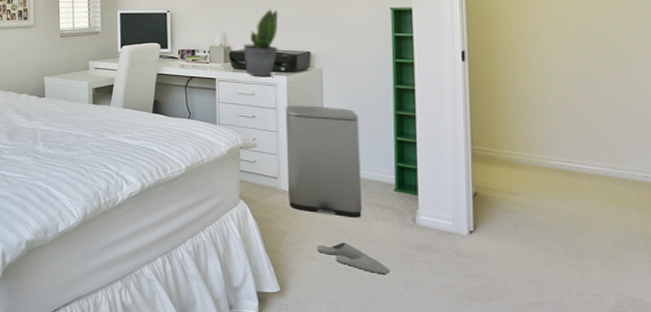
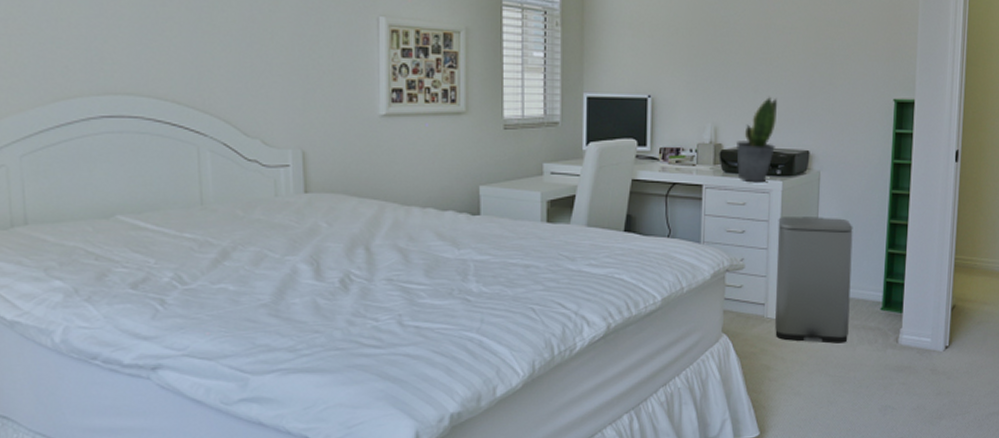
slippers: present [317,242,390,274] -> none [800,372,870,402]

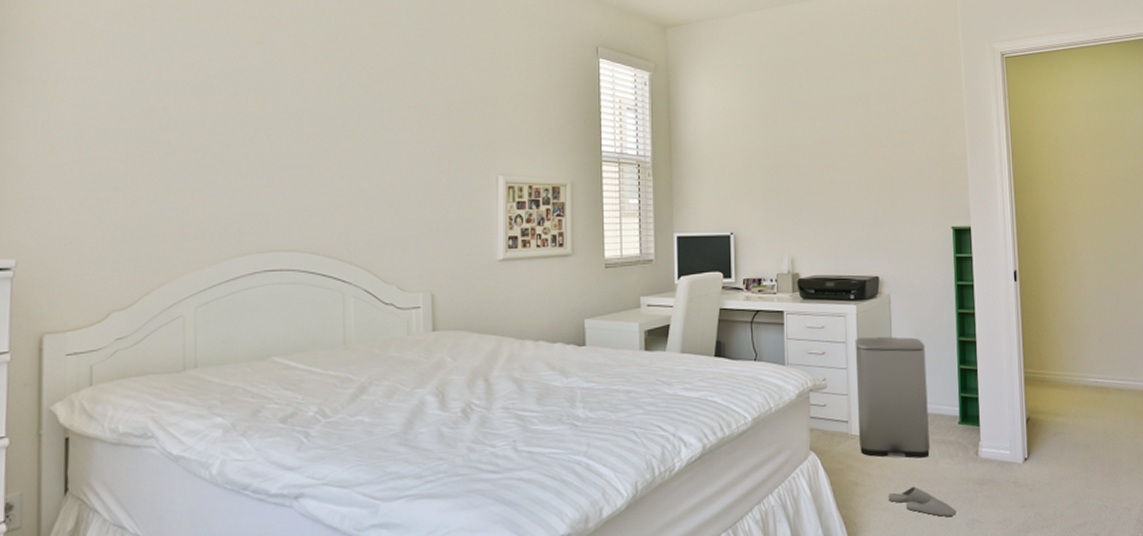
potted plant: present [736,96,778,183] -> none [812,229,847,308]
slippers: none [800,372,870,402] -> present [888,486,957,517]

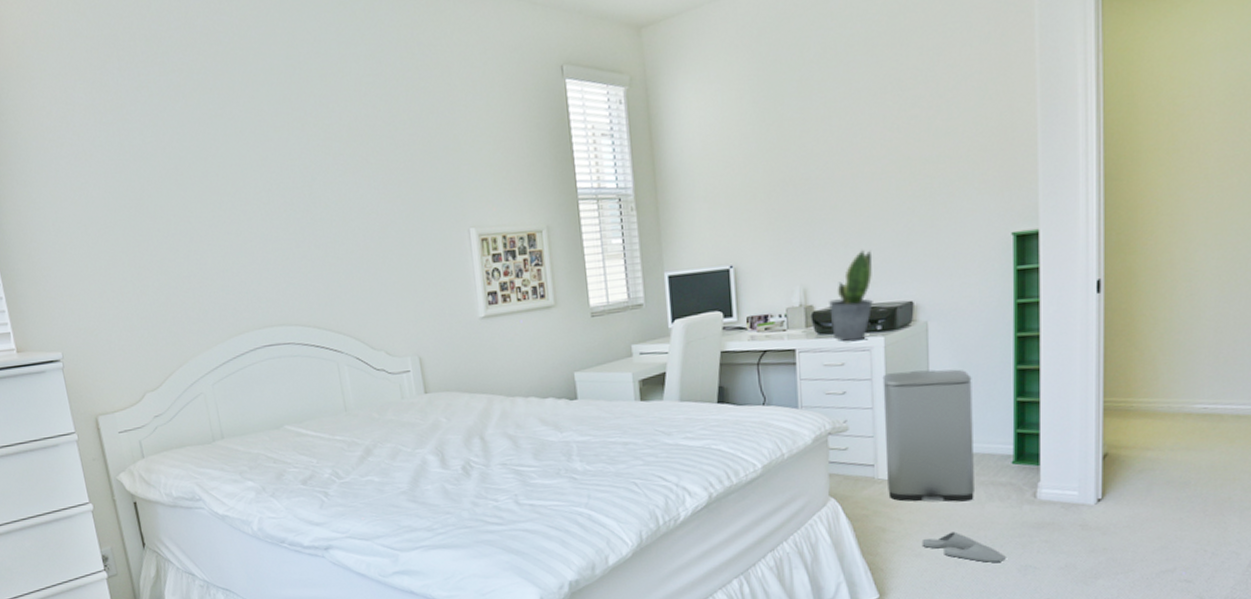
potted plant: none [812,229,847,308] -> present [829,249,873,342]

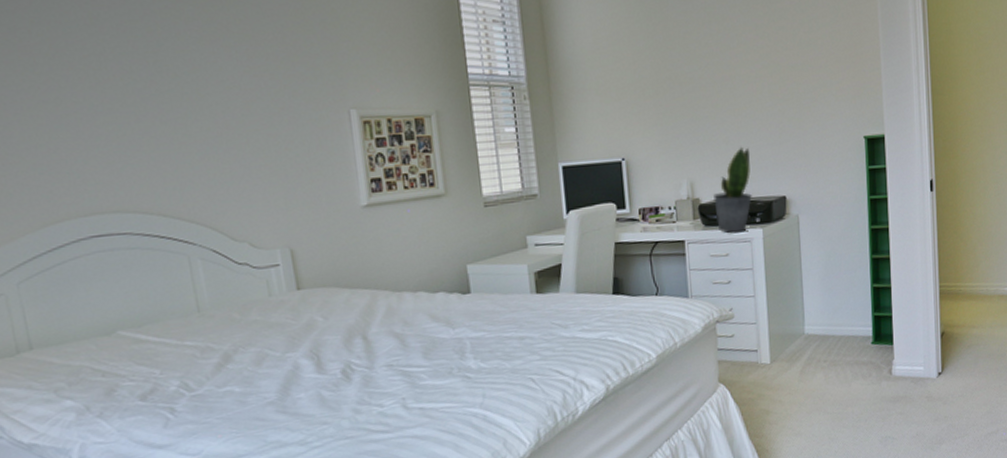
pedal bin: present [882,369,974,503] -> none [762,258,842,384]
slippers: present [921,531,1006,563] -> none [800,409,870,437]

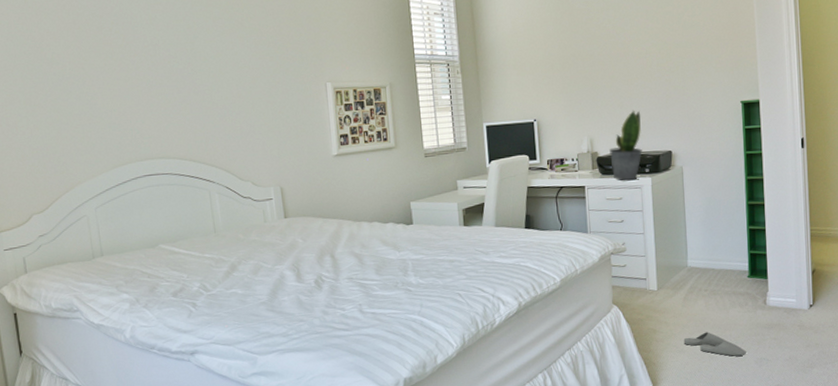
slippers: none [800,409,870,437] -> present [683,332,746,357]

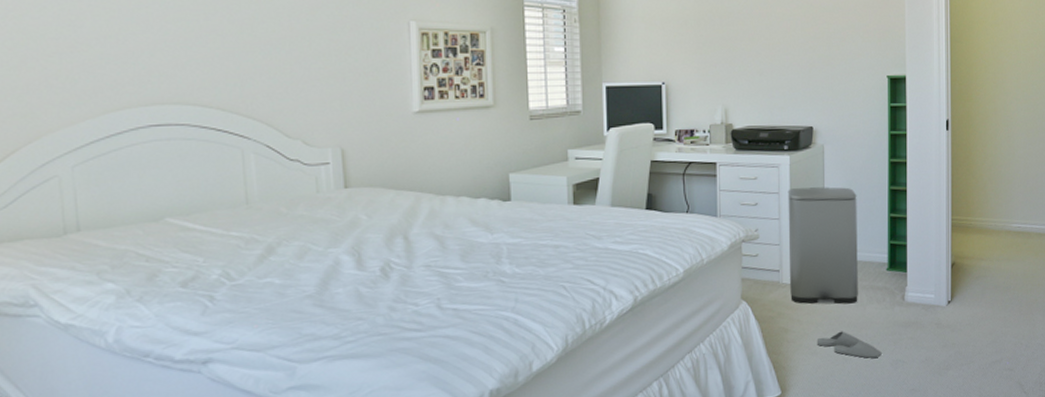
potted plant: present [609,110,642,181] -> none [746,78,782,159]
pedal bin: none [650,203,721,309] -> present [788,187,858,305]

